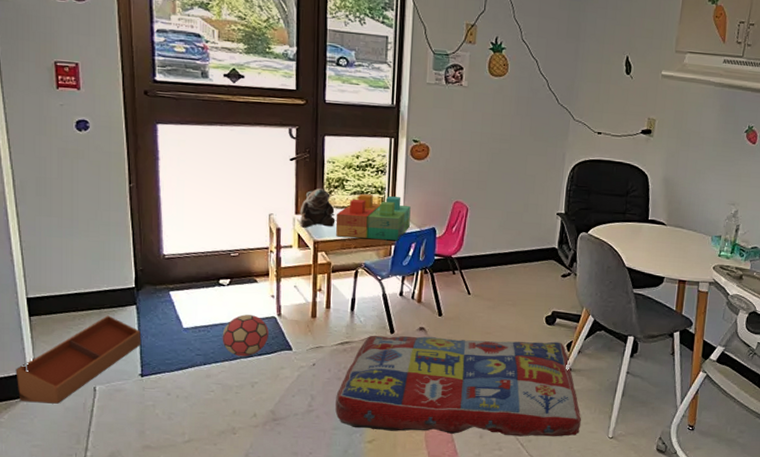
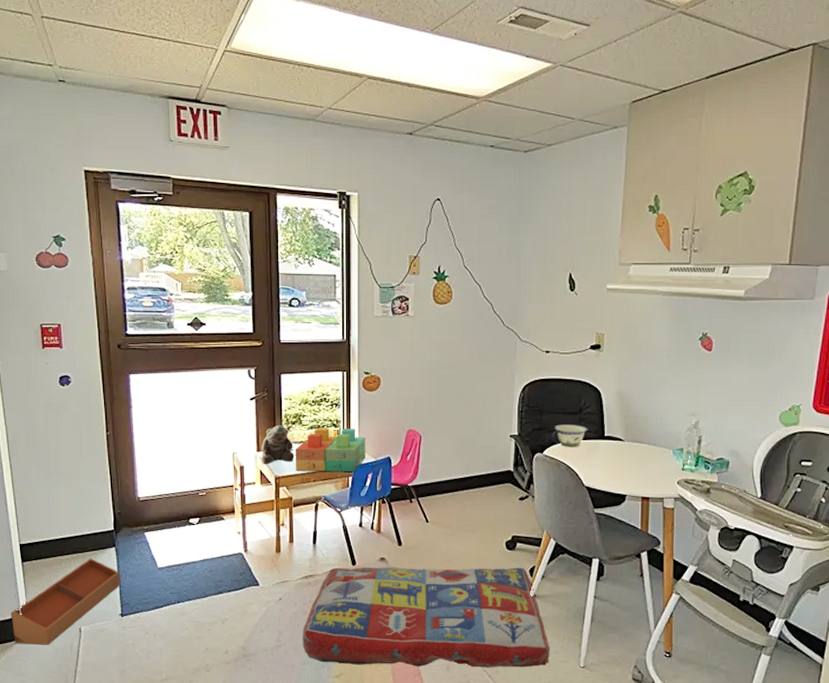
toy ball: present [222,314,269,357] -> none [193,552,236,594]
bowl: none [597,205,633,229] -> present [552,424,588,447]

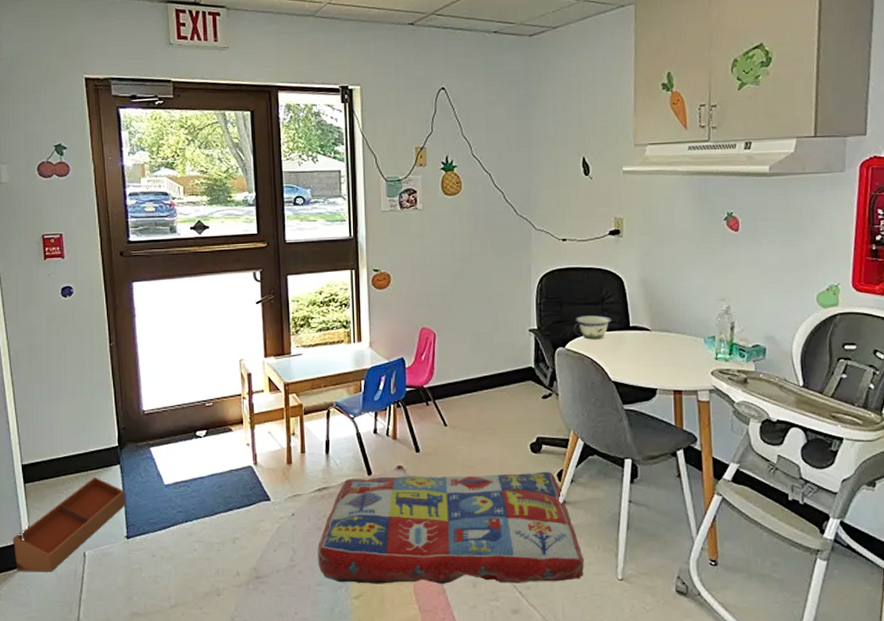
stuffed animal: present [261,424,295,464] -> none [268,328,304,370]
toy blocks: present [295,427,366,473] -> none [304,329,378,377]

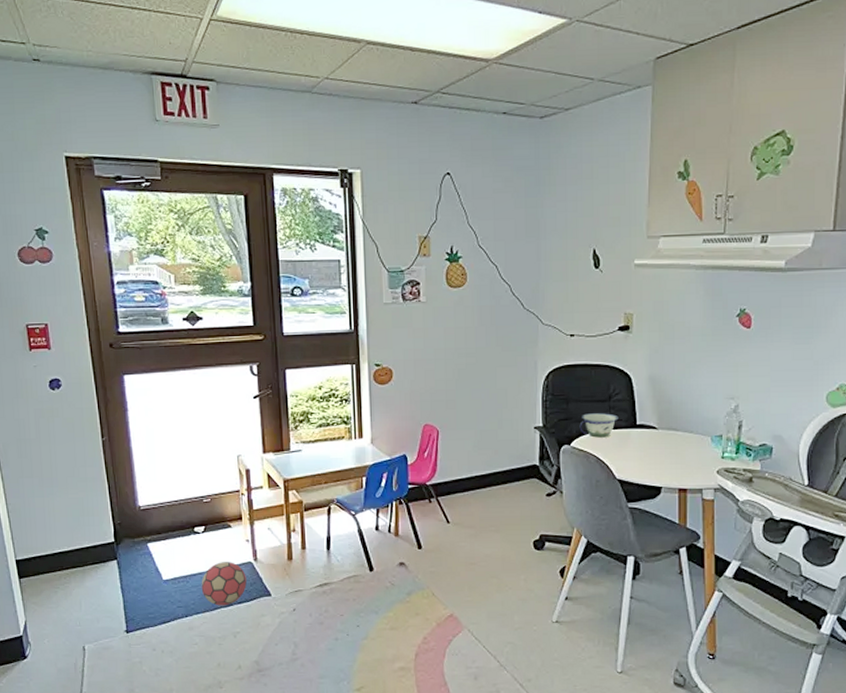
storage bin: present [13,477,126,572] -> none [10,572,125,666]
toy ball: none [201,466,246,511] -> present [201,562,247,606]
play mat: present [318,471,585,585] -> none [319,568,585,678]

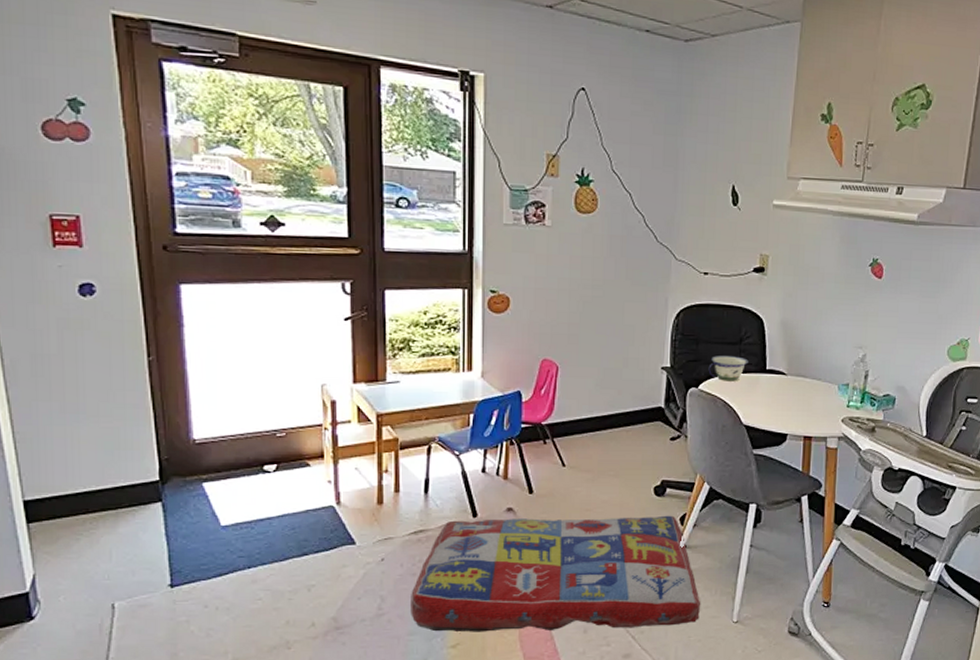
toy ball: present [201,562,247,606] -> none [269,505,326,556]
play mat: none [319,568,585,678] -> present [411,515,701,634]

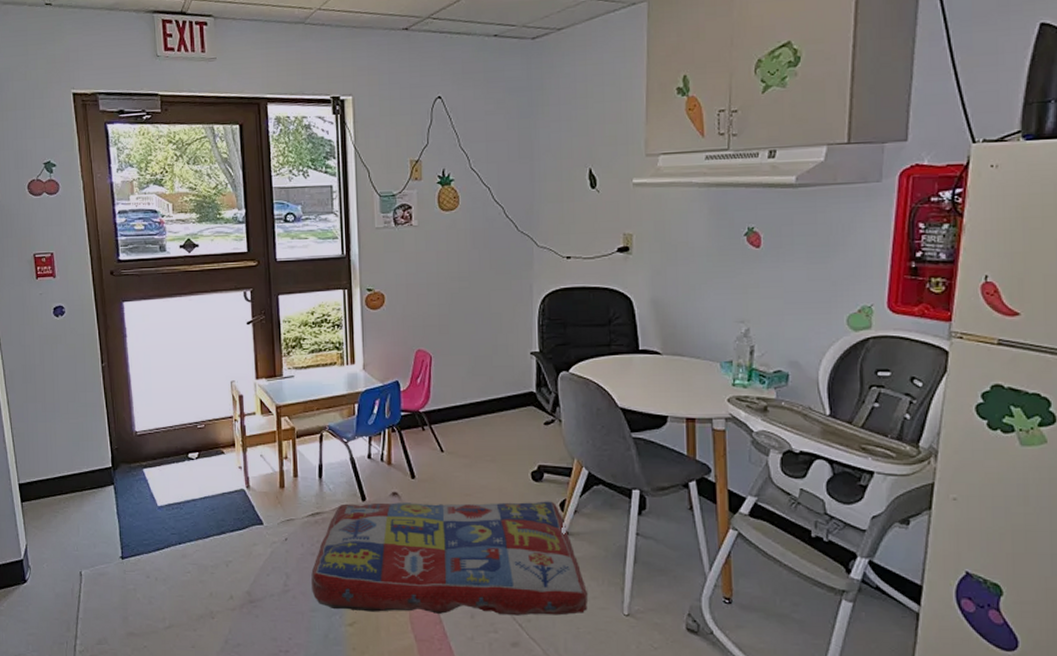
bowl: present [708,356,748,382] -> none [578,338,619,364]

